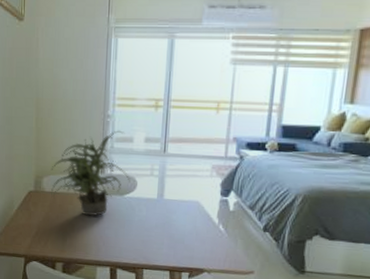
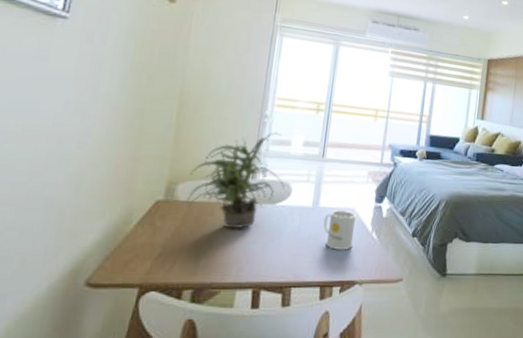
mug: none [168,202,202,240] -> present [323,209,357,250]

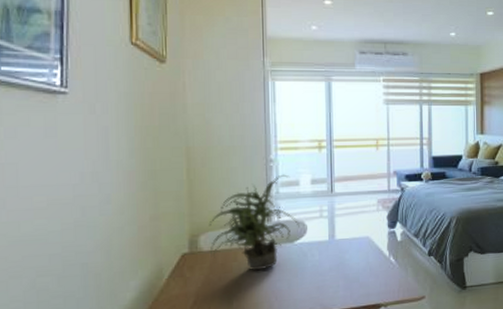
mug: present [323,209,357,250] -> none [341,238,373,278]

